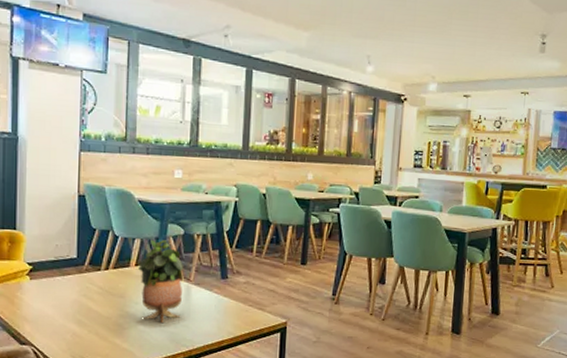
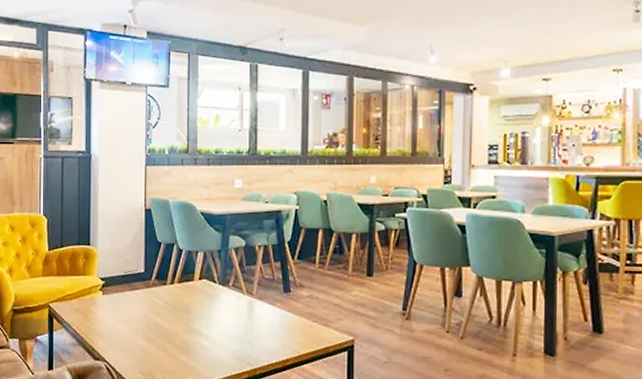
potted plant: present [138,239,183,324] -> none [202,252,245,340]

